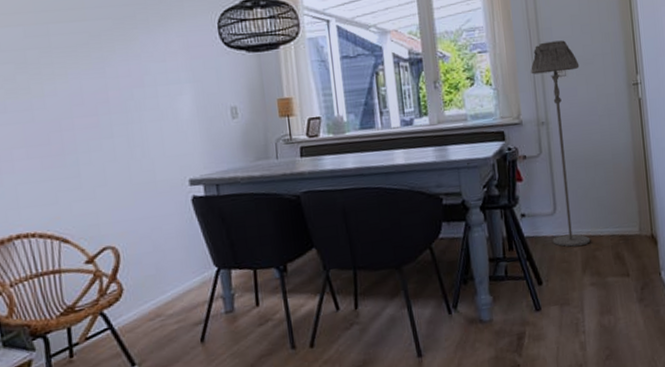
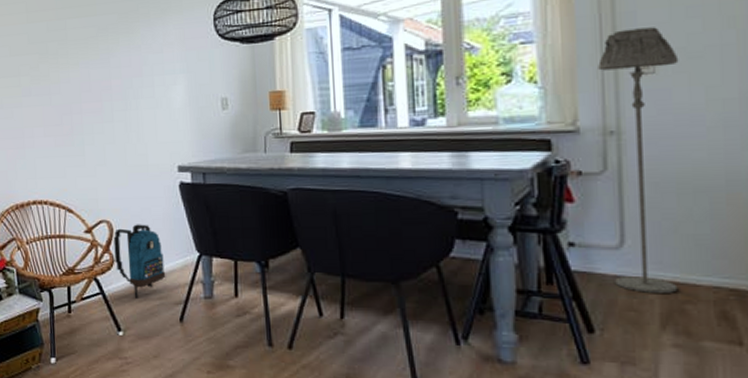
backpack: none [120,245,183,327] -> present [113,224,166,299]

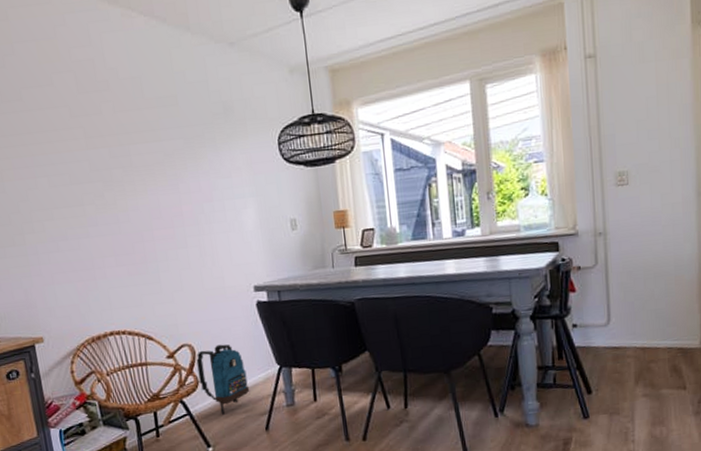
floor lamp: present [598,27,679,293] -> none [590,147,646,358]

